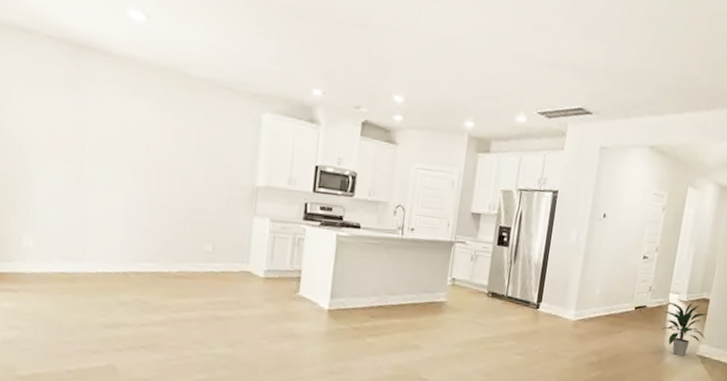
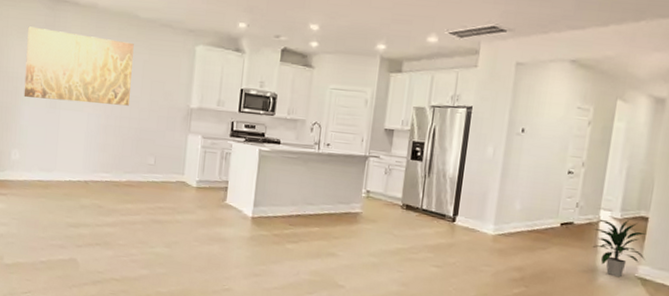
wall art: none [37,78,184,183] -> present [23,26,134,106]

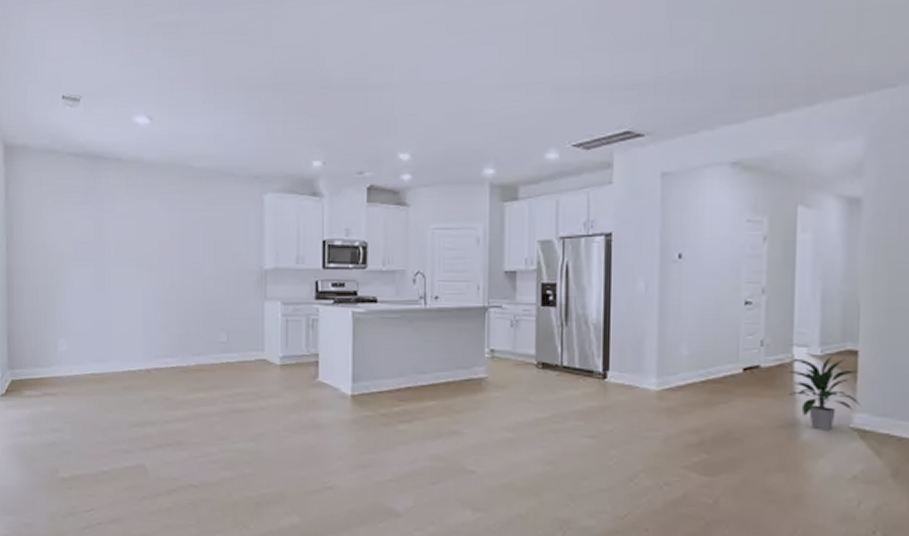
wall art: present [23,26,134,106] -> none [65,192,192,277]

